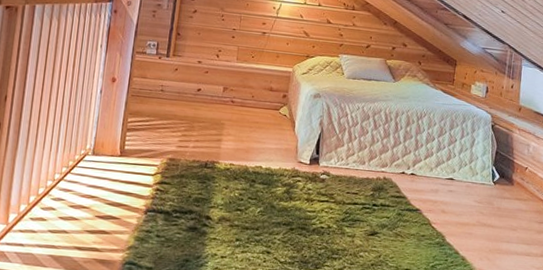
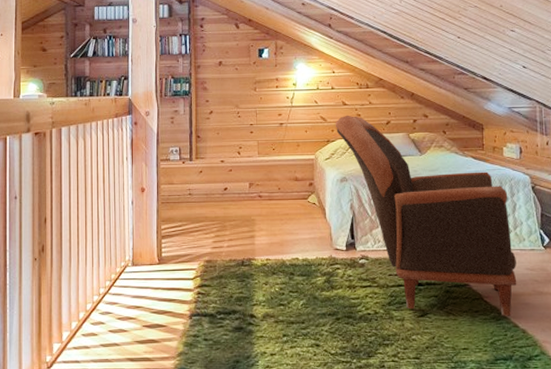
armchair: none [316,33,469,243] -> present [335,115,517,316]

